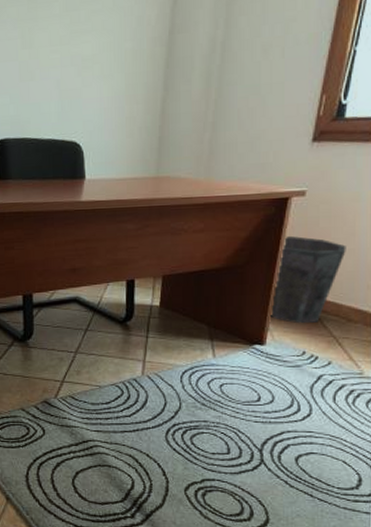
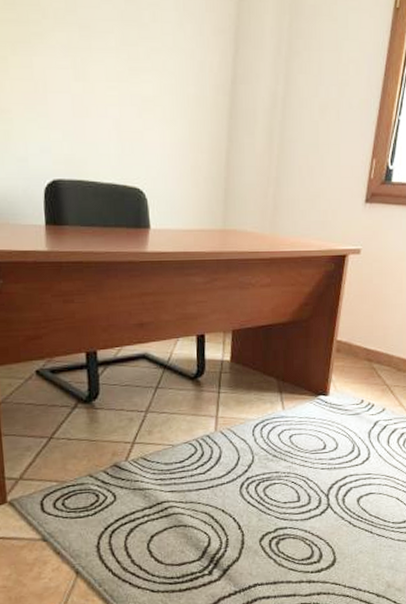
waste bin: present [268,235,346,324] -> none [331,291,395,375]

